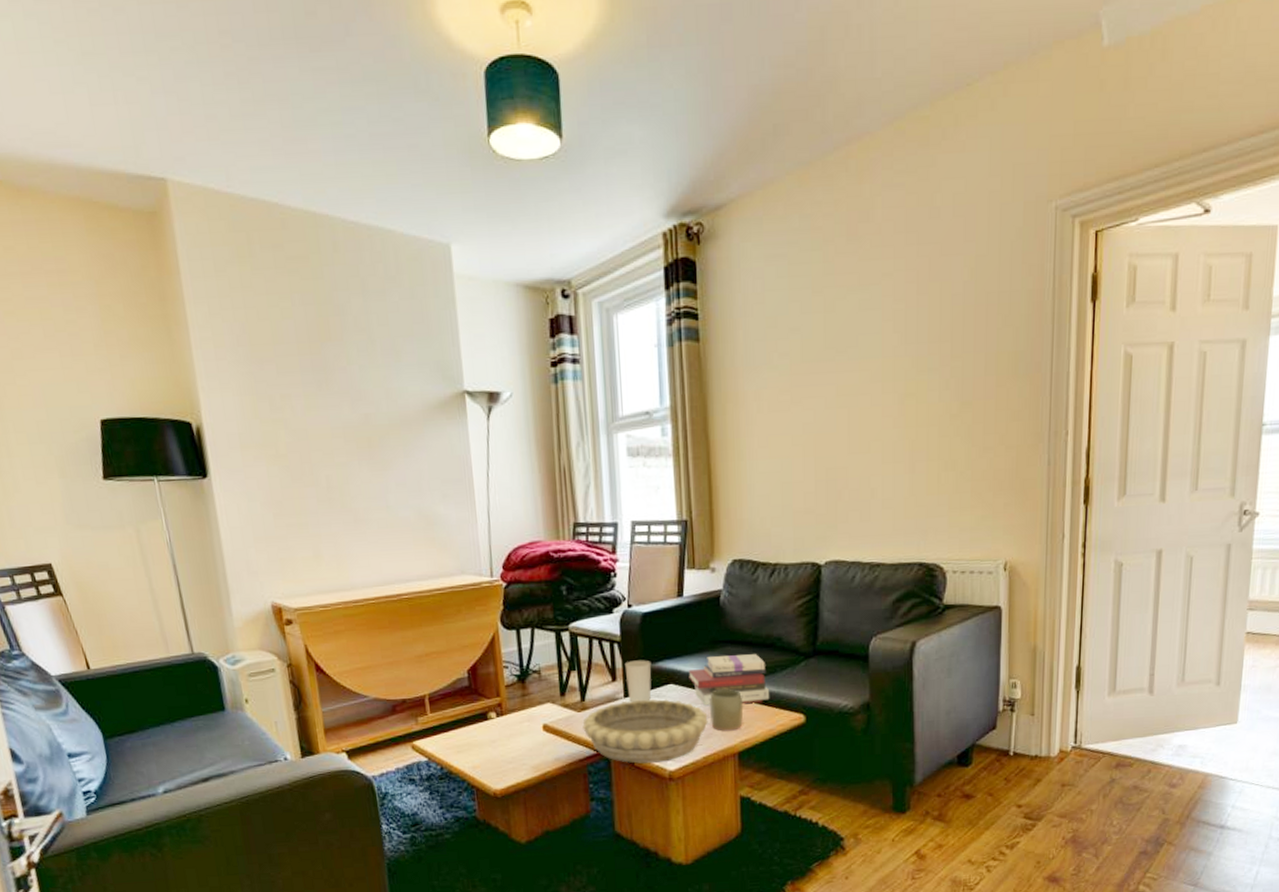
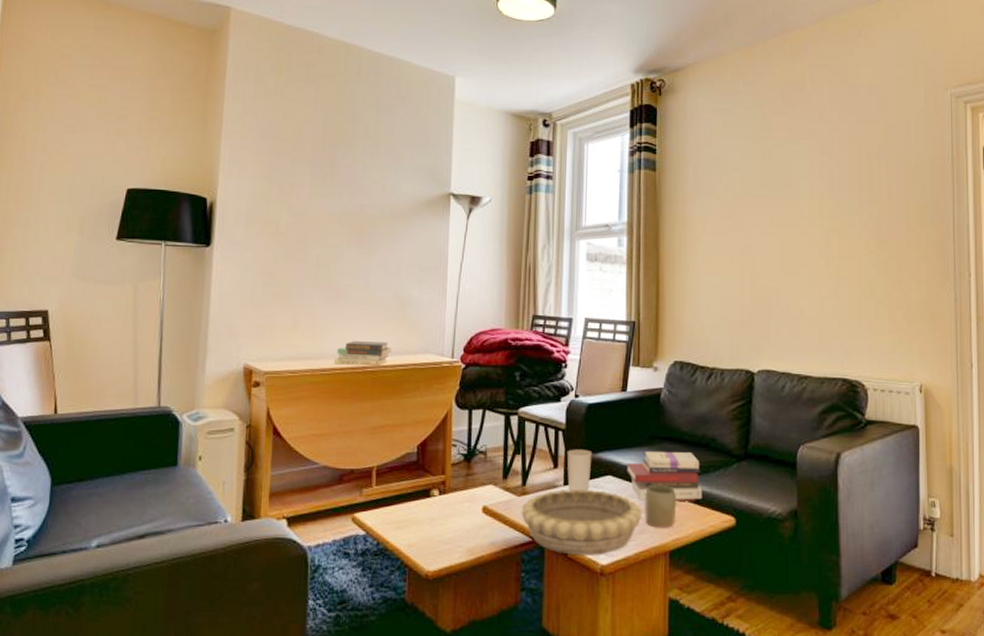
books: none [365,566,425,594] -> present [333,340,391,367]

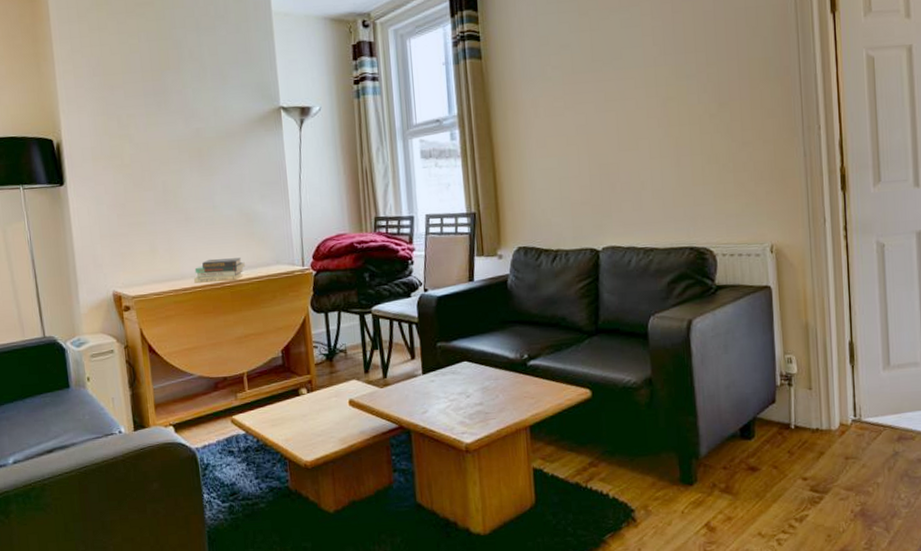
decorative bowl: present [521,488,642,555] -> none [385,375,500,436]
cup: present [567,449,592,491] -> none [422,339,447,379]
books: present [627,452,703,502] -> none [481,333,557,382]
mug: present [644,486,677,528] -> none [500,366,533,406]

